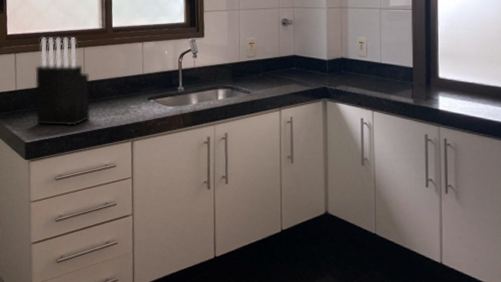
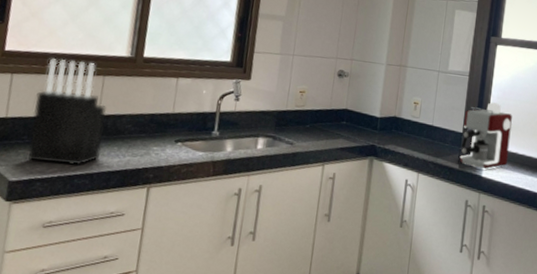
coffee maker: none [413,34,465,102] -> present [459,102,512,170]

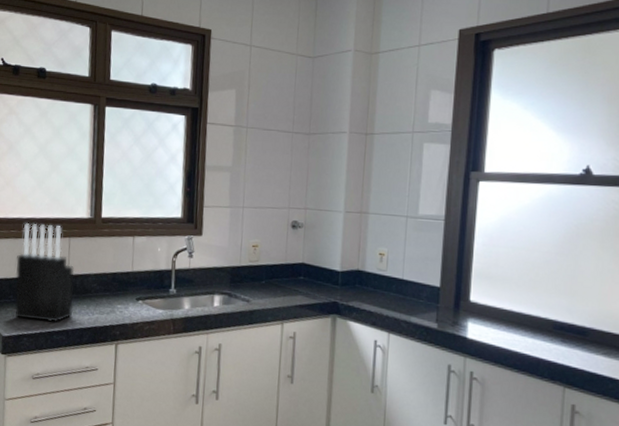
coffee maker: present [459,102,512,170] -> none [438,250,503,330]

